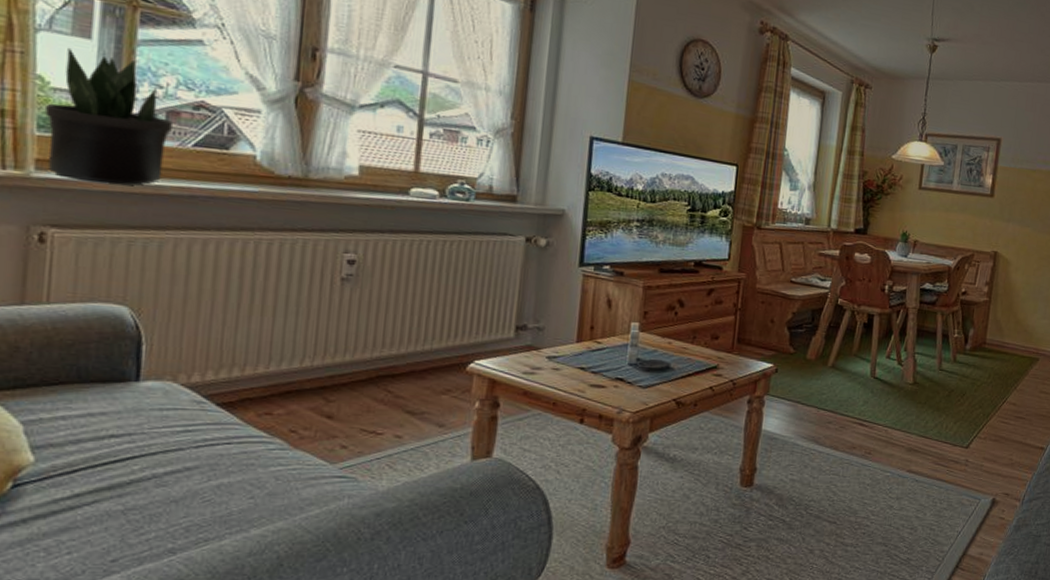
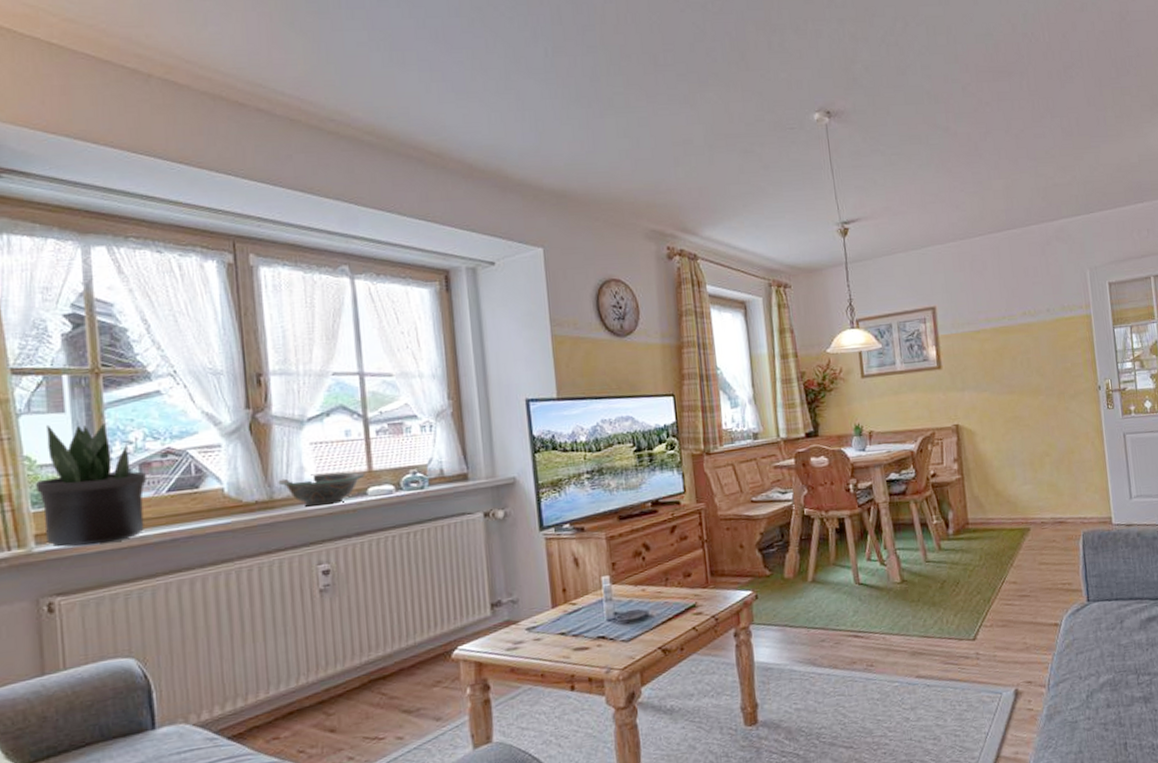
decorative bowl: none [316,159,411,198] -> present [278,471,365,508]

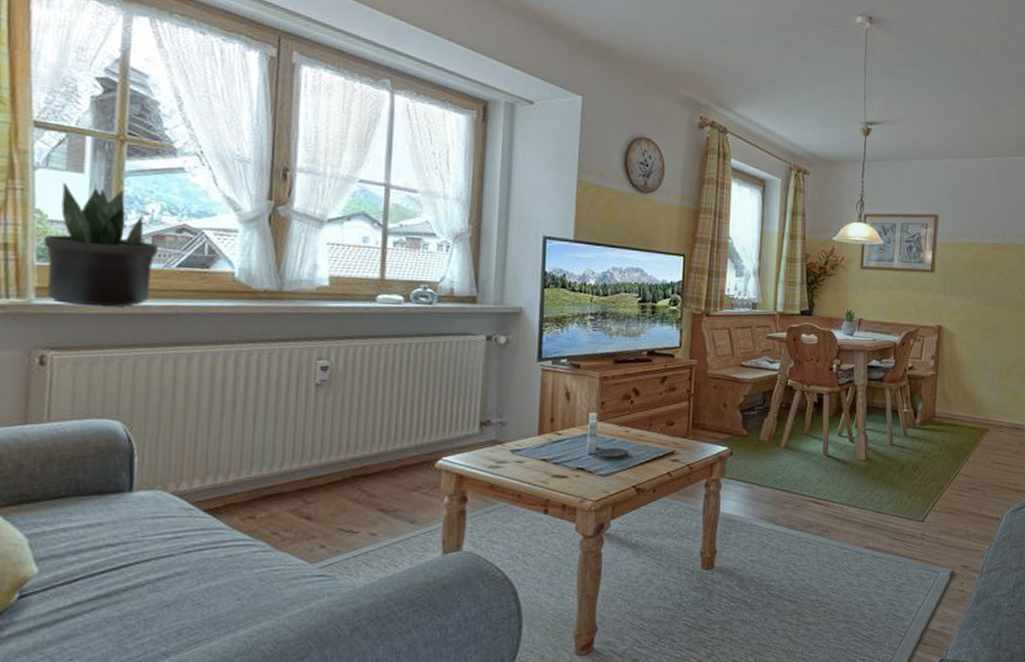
decorative bowl: present [278,471,365,508] -> none [289,273,377,306]

